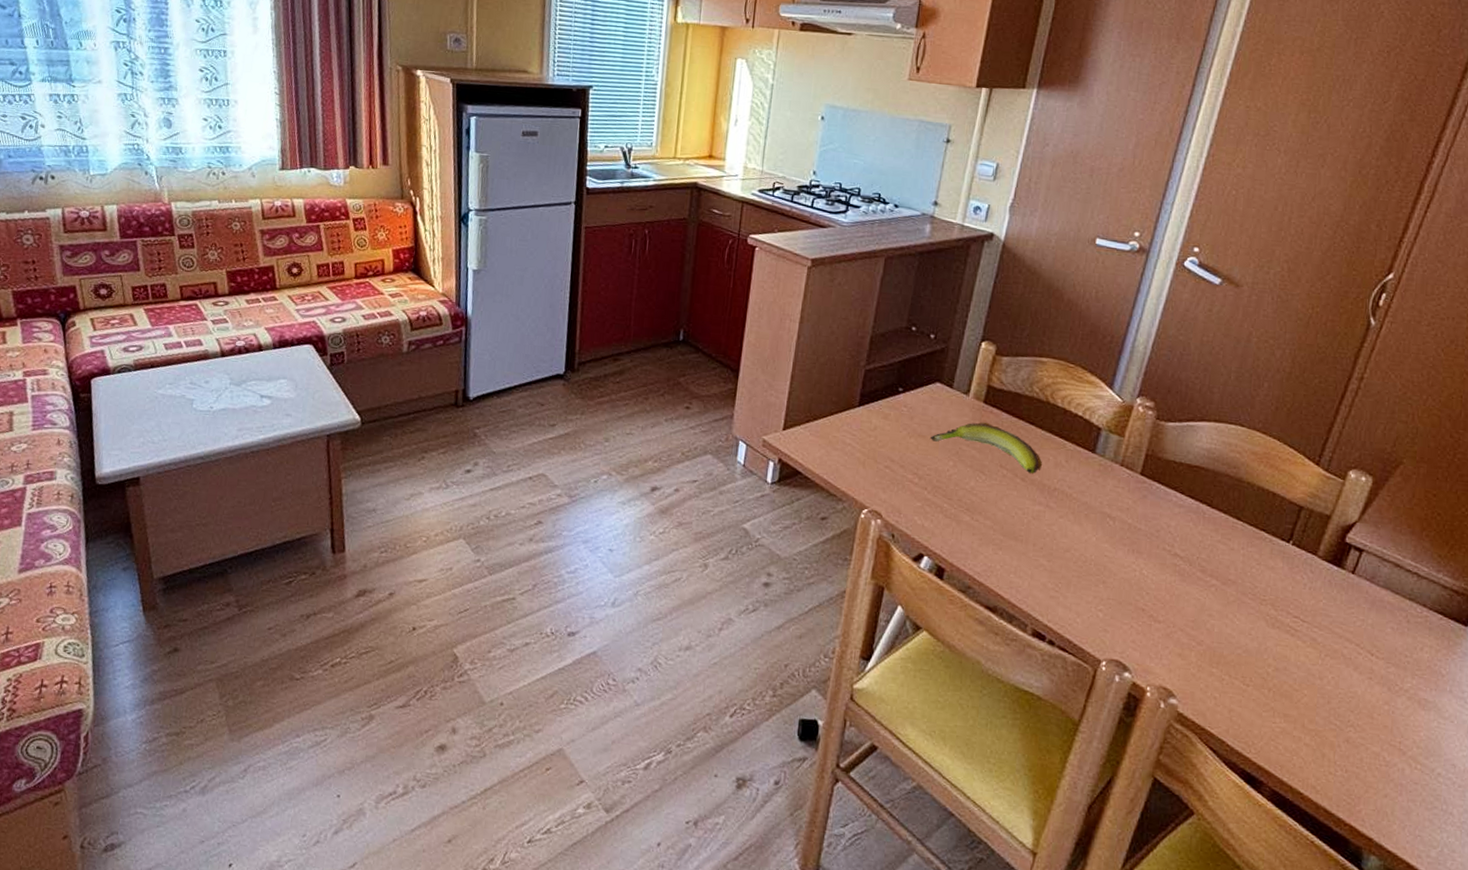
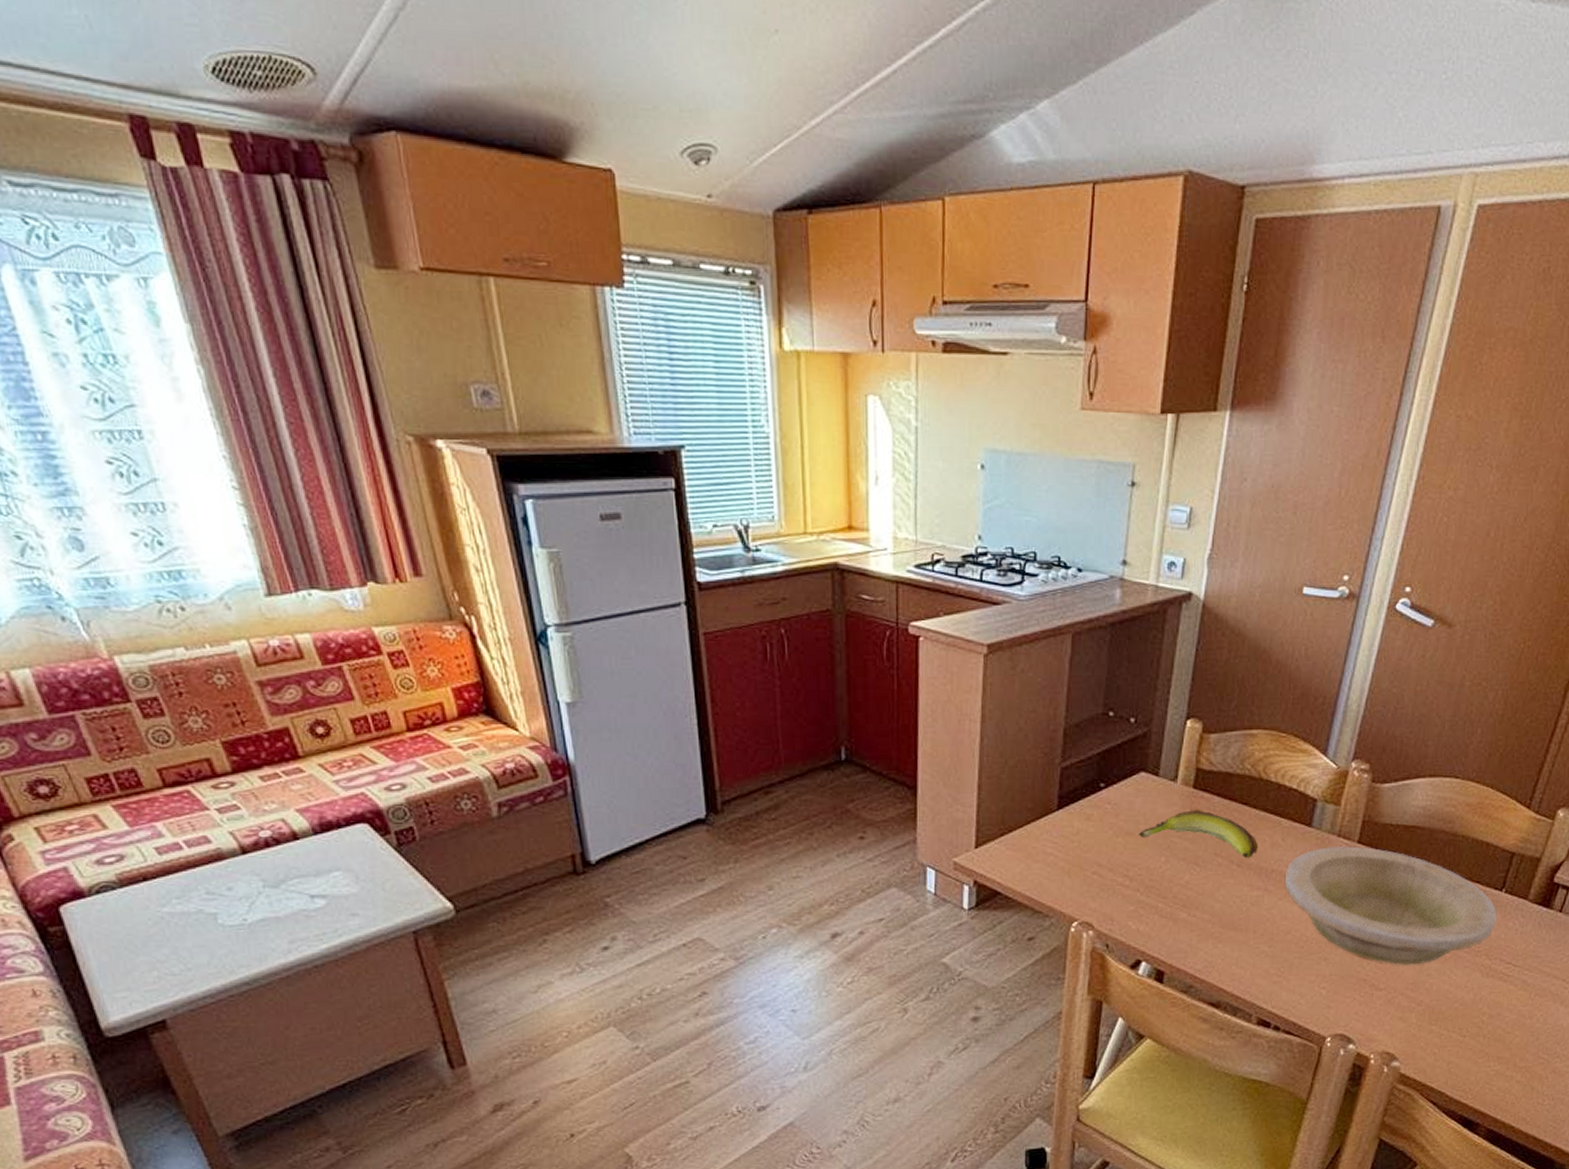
bowl: none [1066,474,1284,603] -> present [1284,846,1497,966]

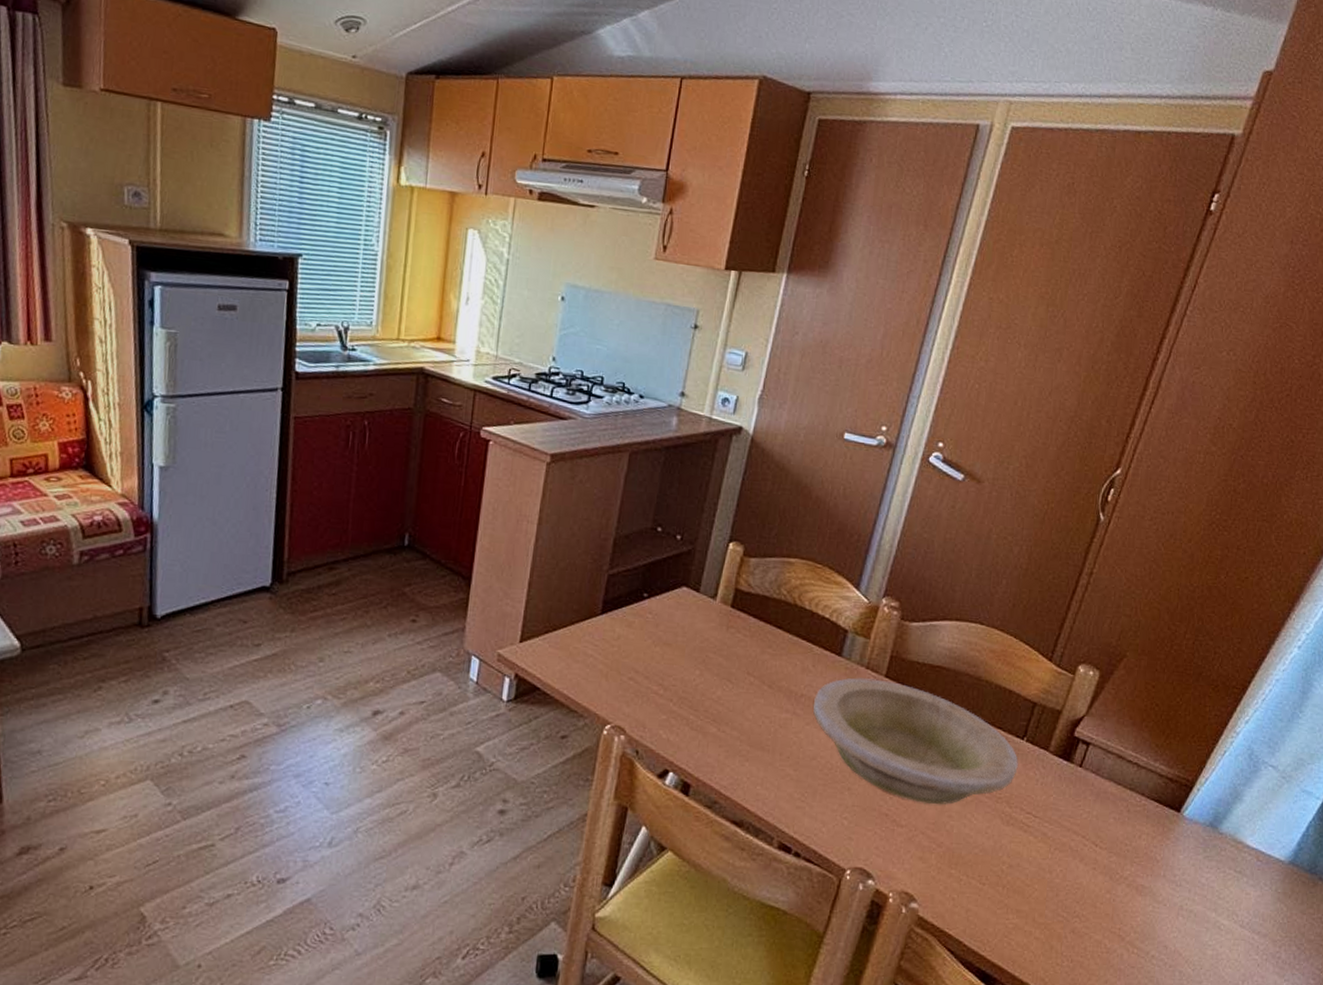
banana: present [1139,809,1259,858] -> none [676,627,790,680]

